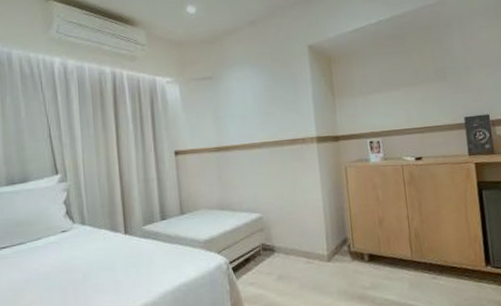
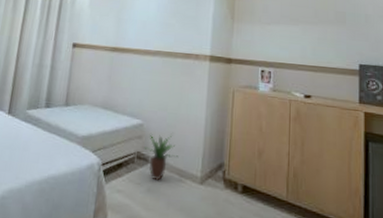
potted plant: none [267,220,303,267] -> present [144,133,179,181]

